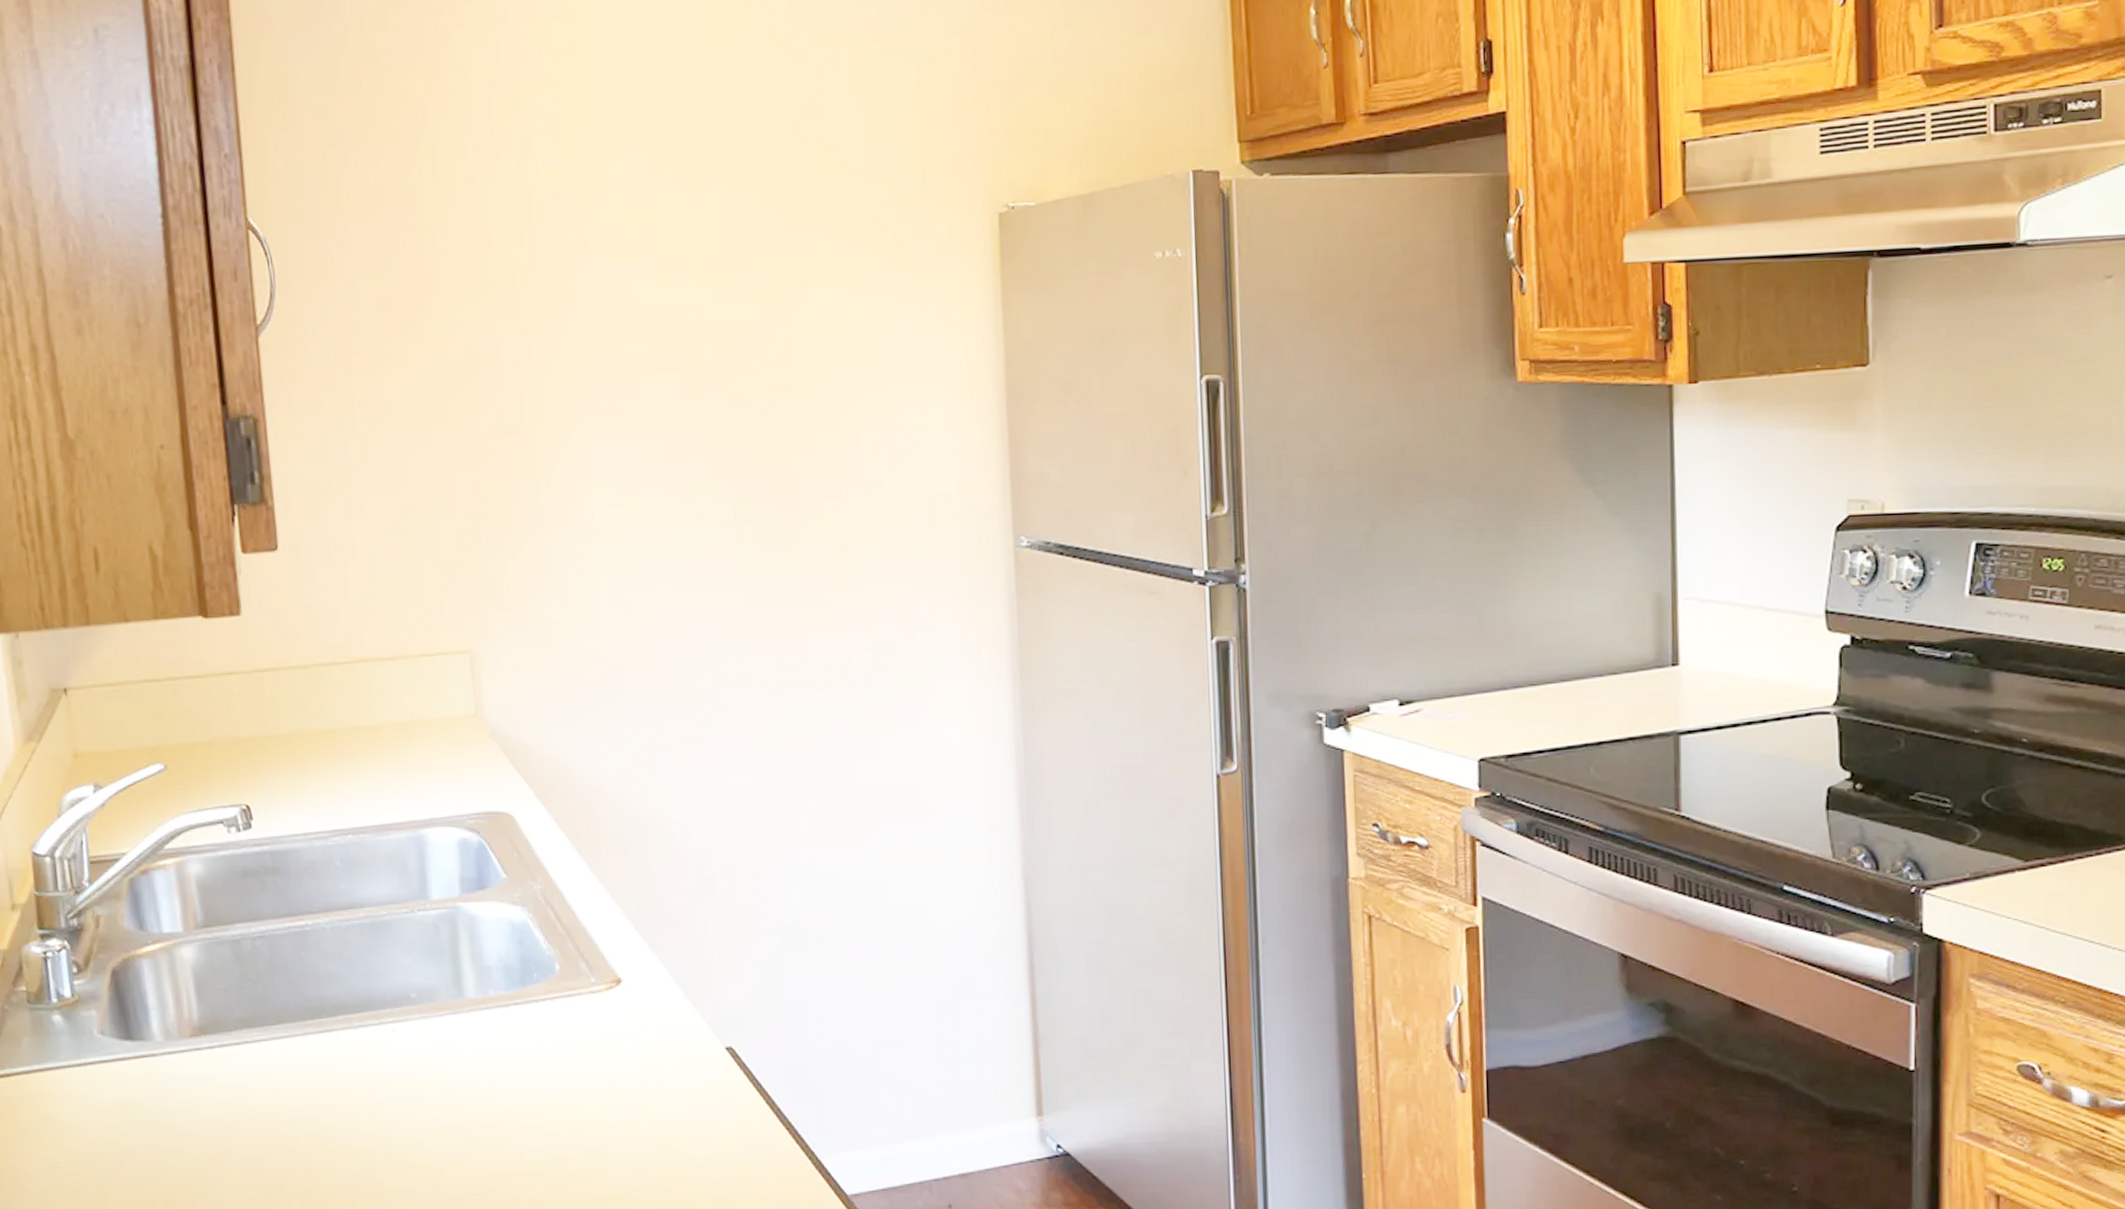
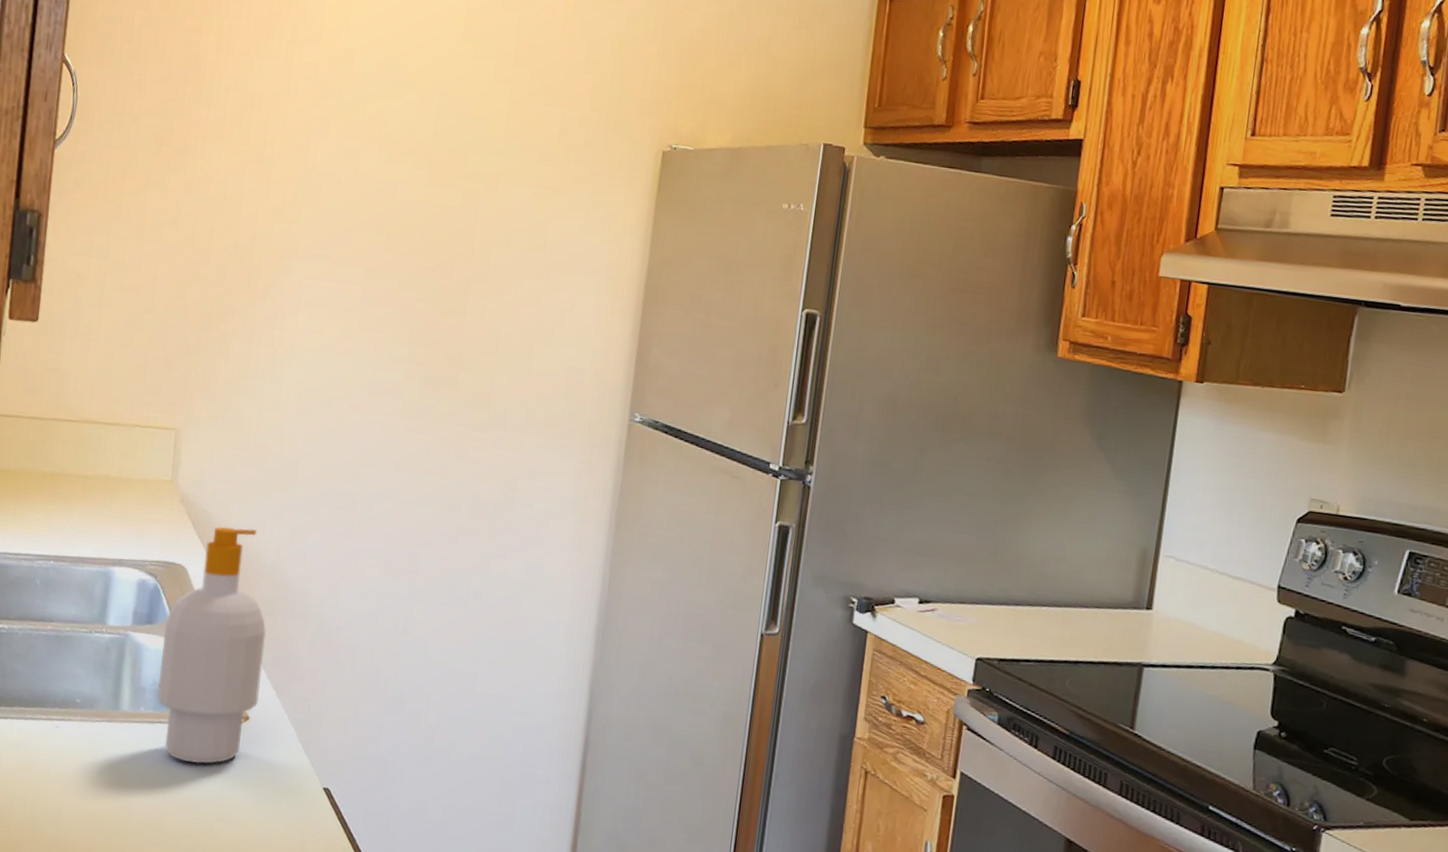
soap bottle: none [500,754,630,1046] -> present [157,527,266,764]

